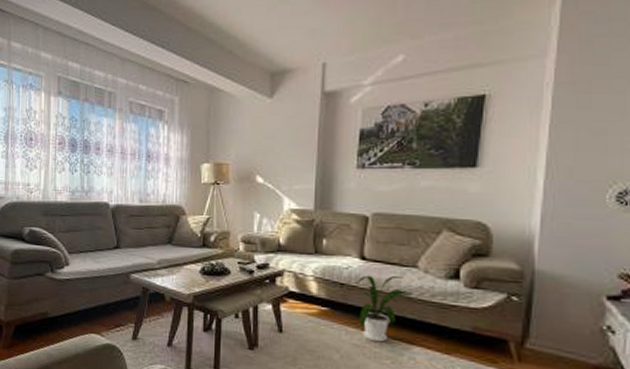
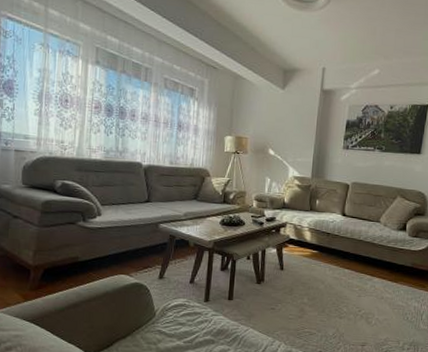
house plant: present [358,275,414,343] -> none [339,227,377,276]

